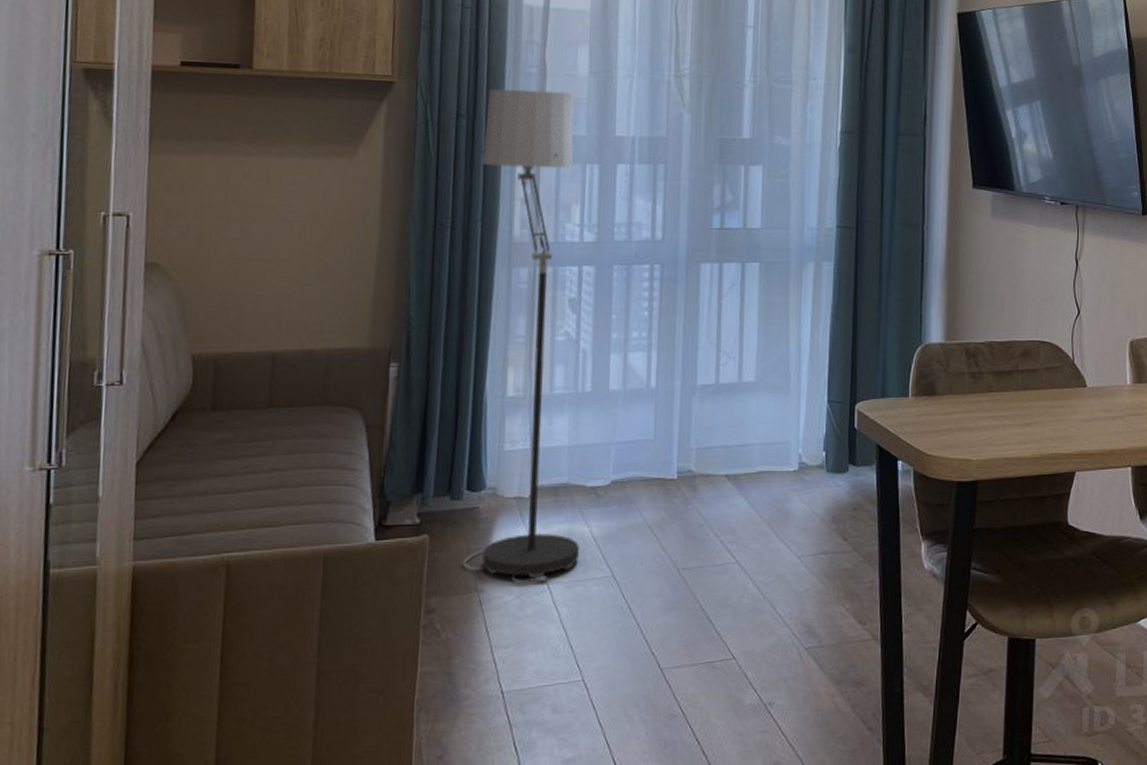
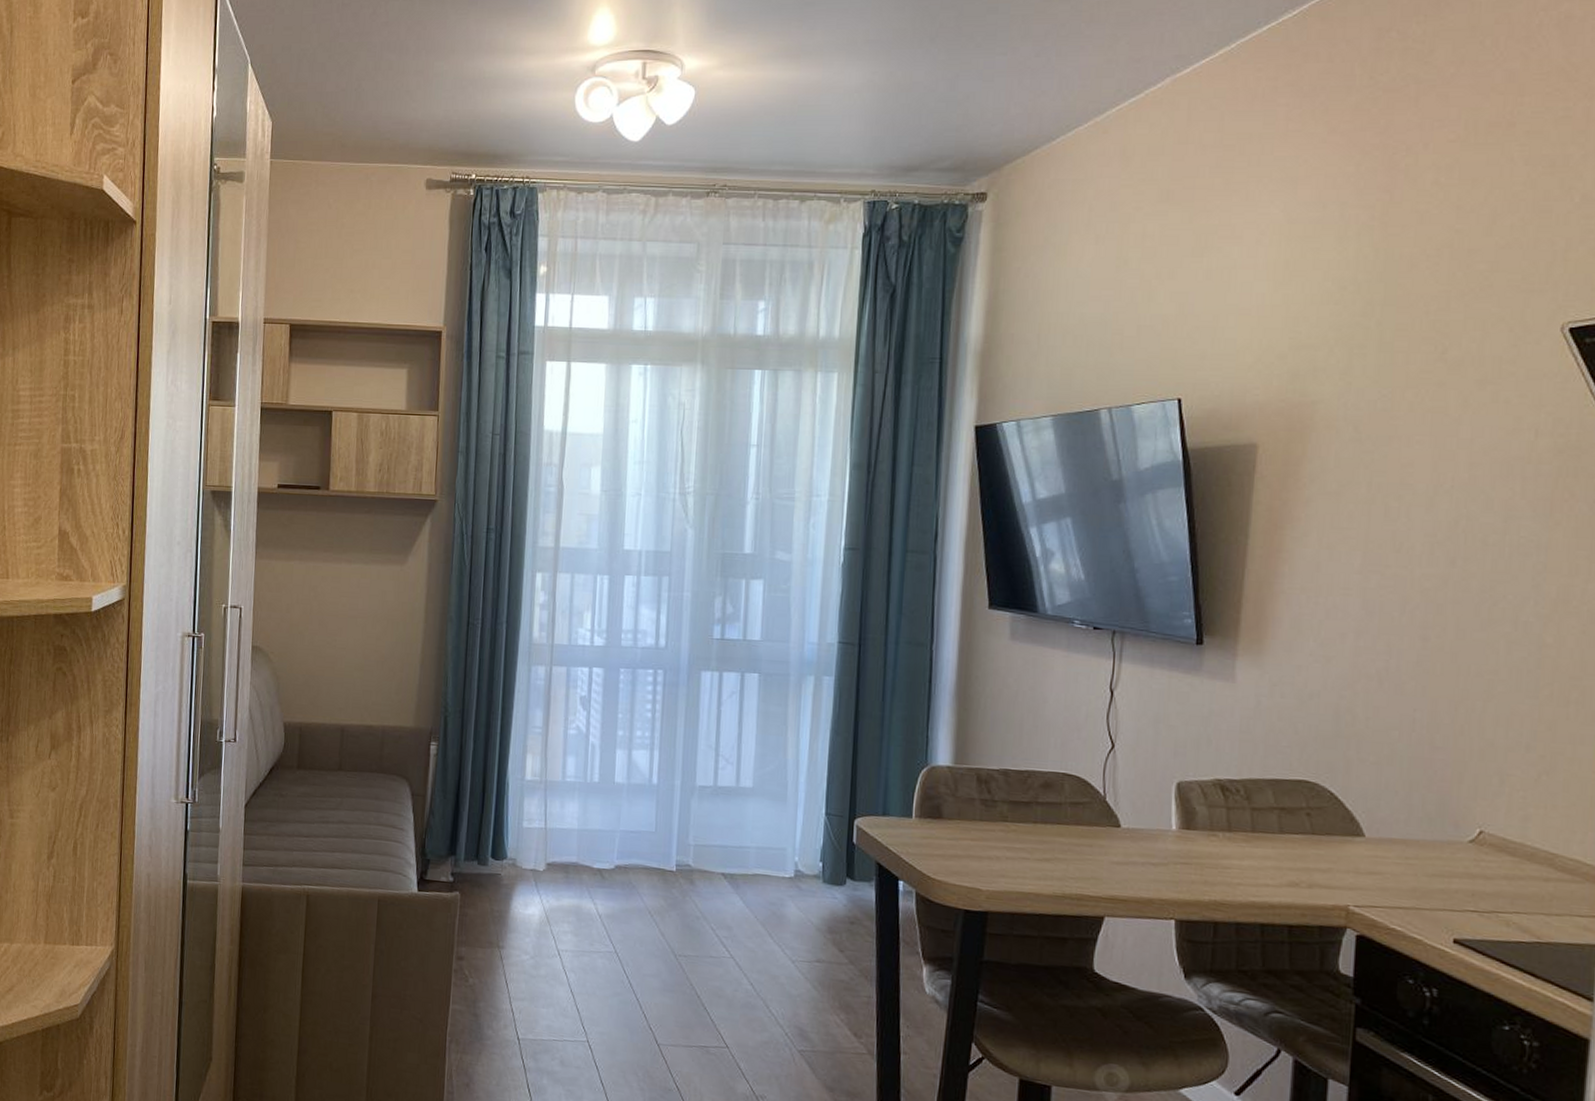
floor lamp: present [463,89,580,582] -> none [488,506,587,947]

